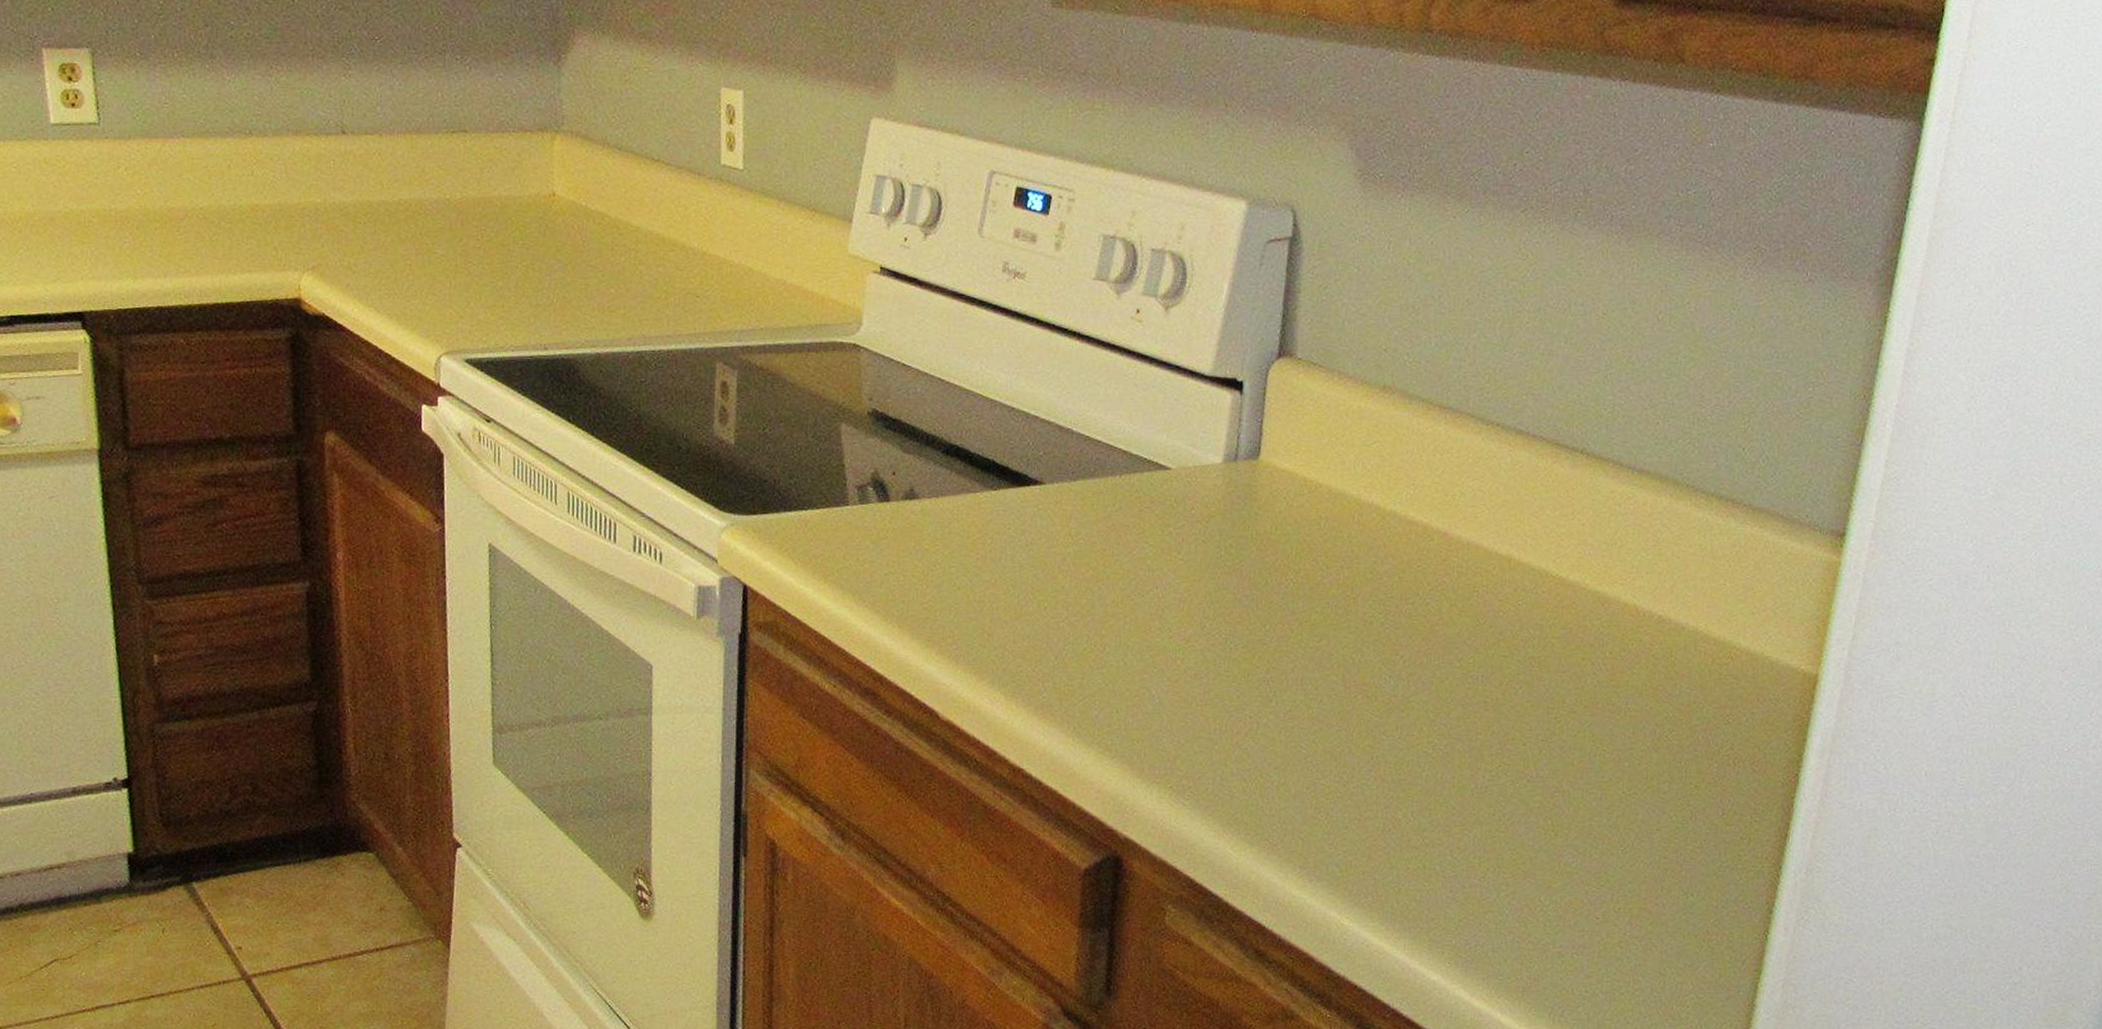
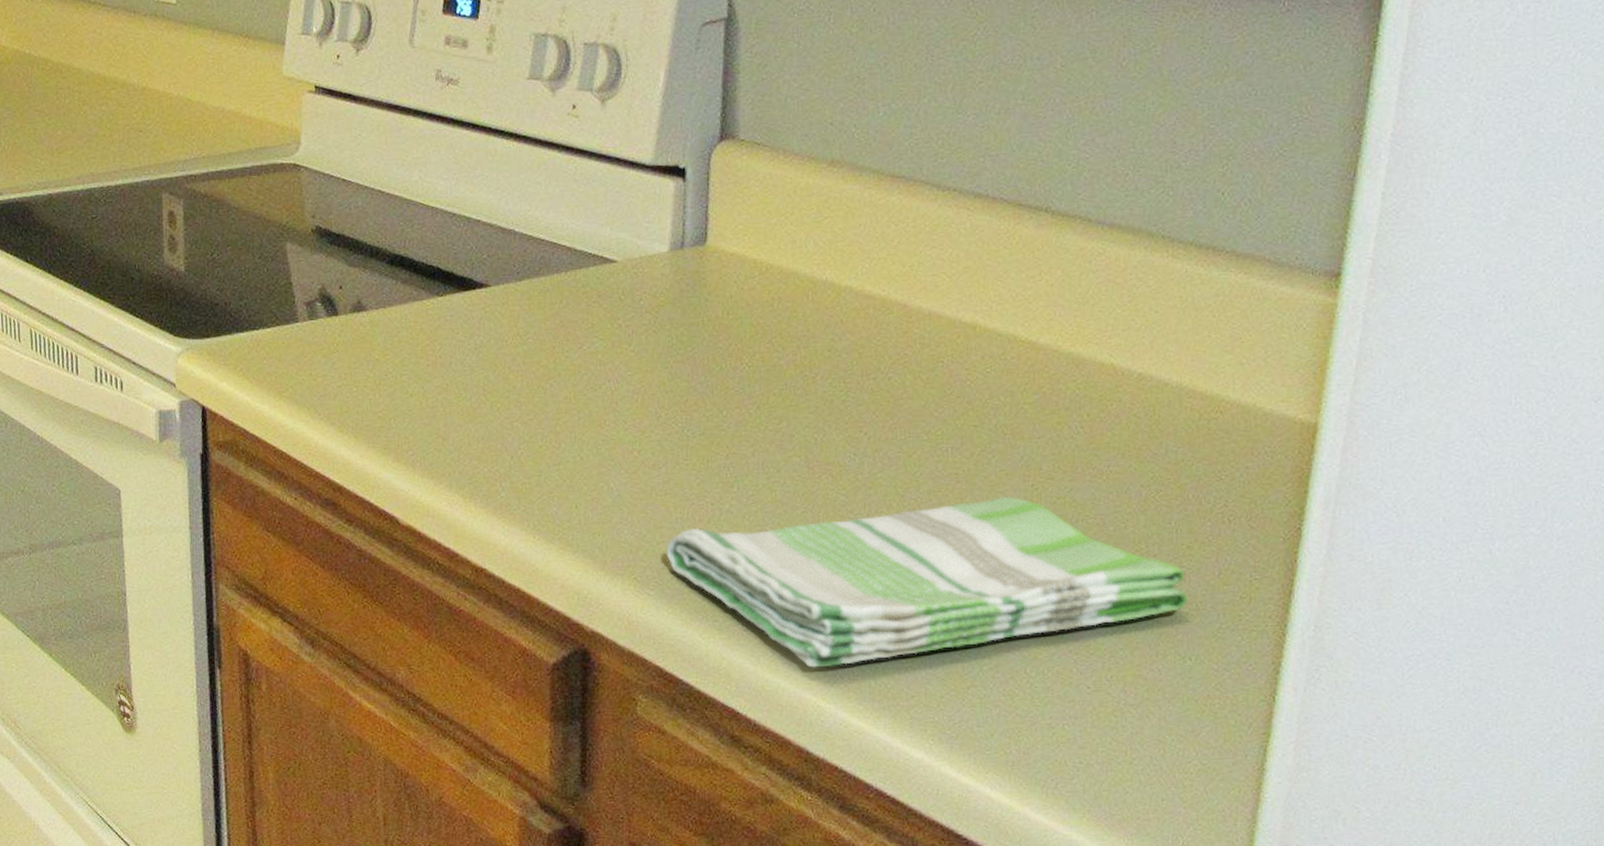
dish towel: none [1202,726,1693,886] -> present [666,496,1189,668]

